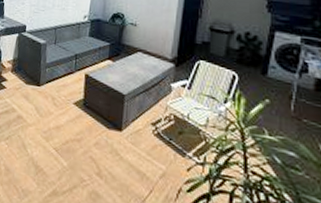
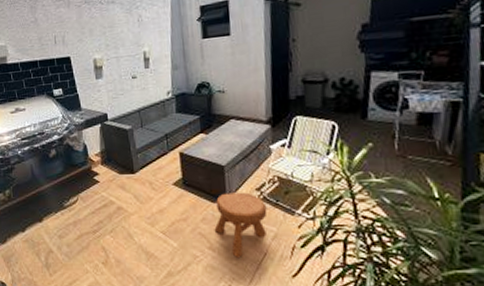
stool: none [105,121,160,190] -> present [214,192,267,257]

